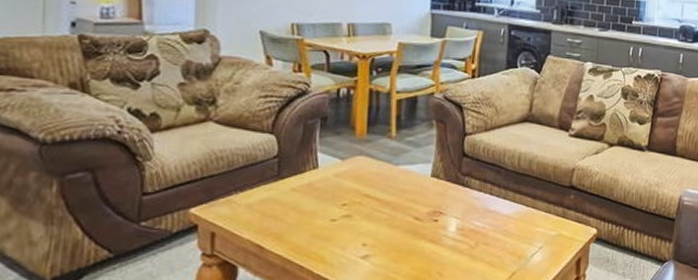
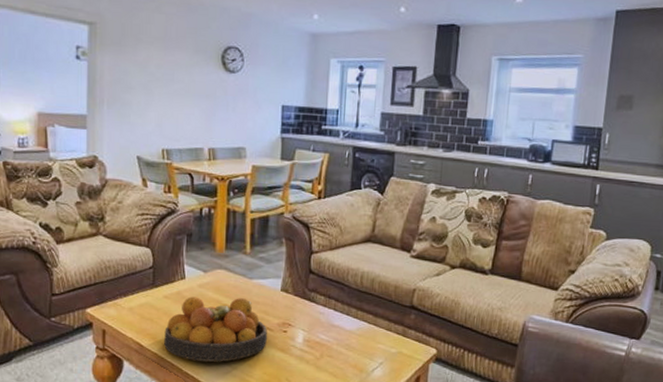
fruit bowl: none [291,187,416,261] -> present [164,296,267,362]

